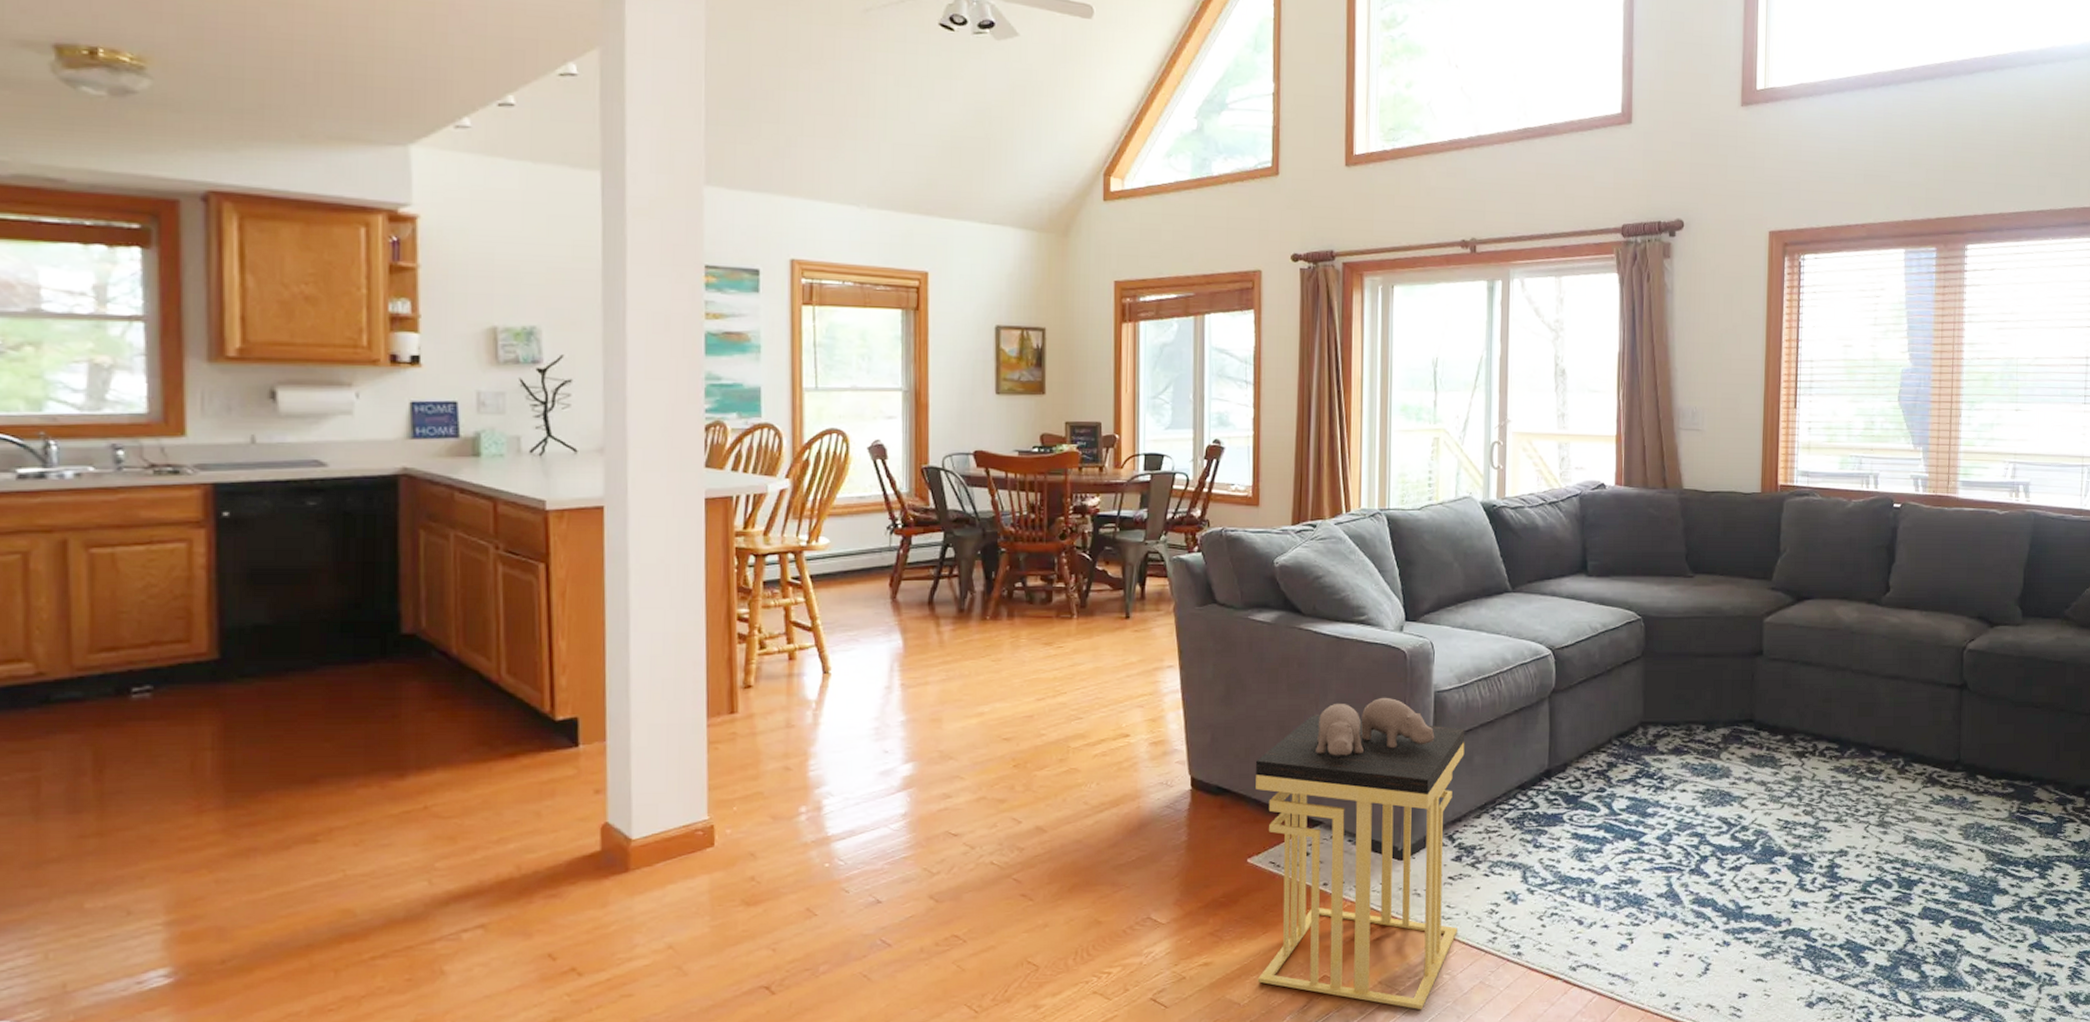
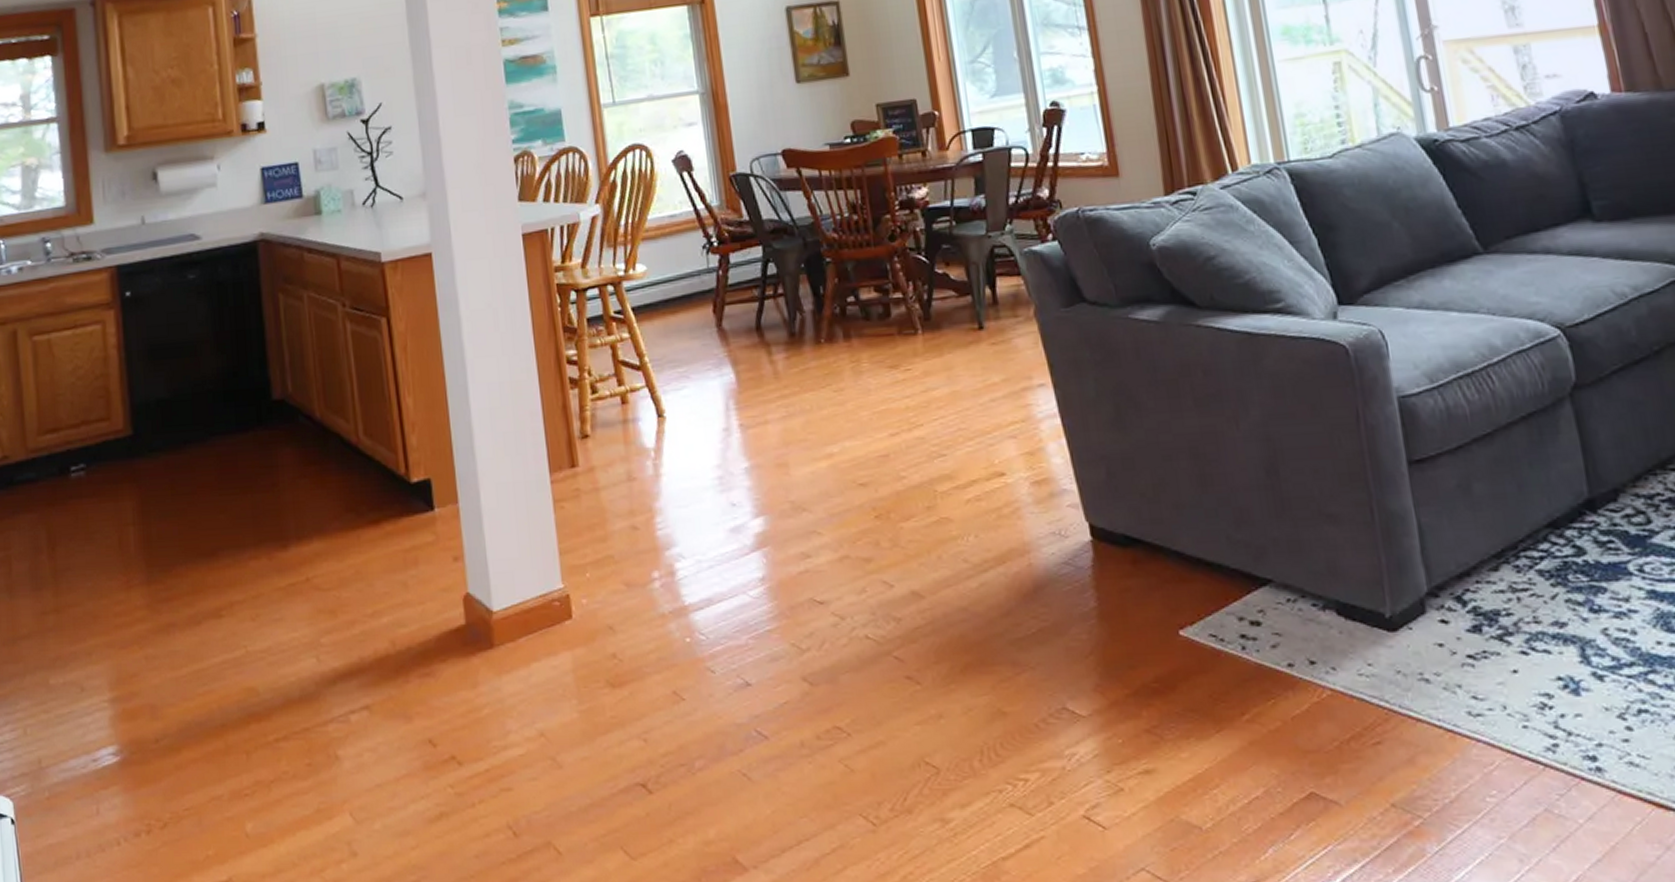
side table: present [1256,697,1465,1009] -> none [1169,408,1496,846]

